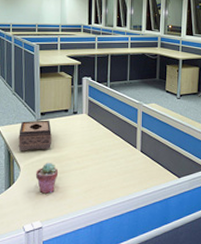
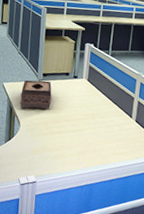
potted succulent: present [35,163,59,194] -> none [33,122,56,151]

